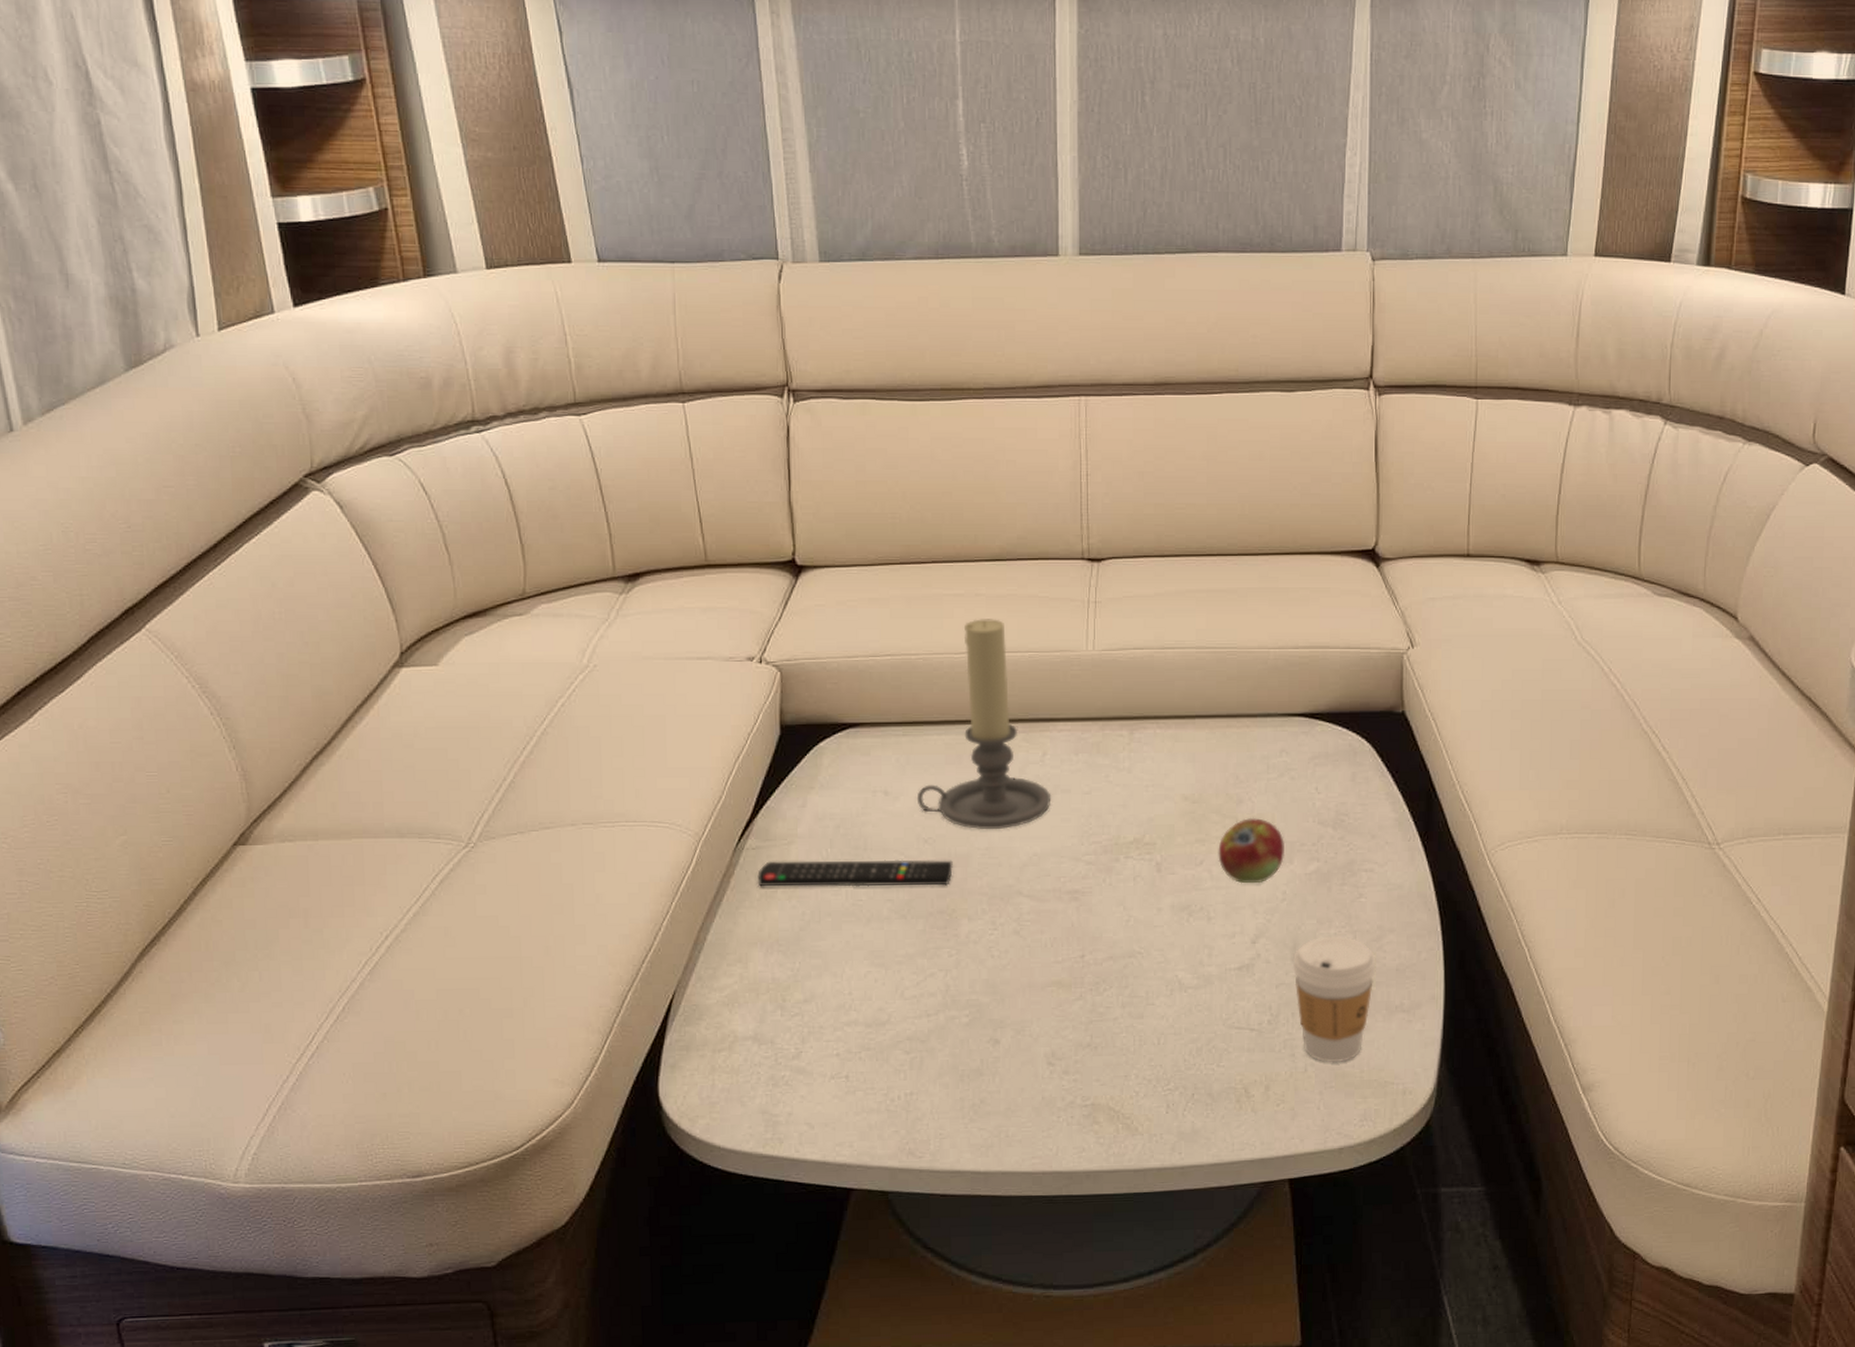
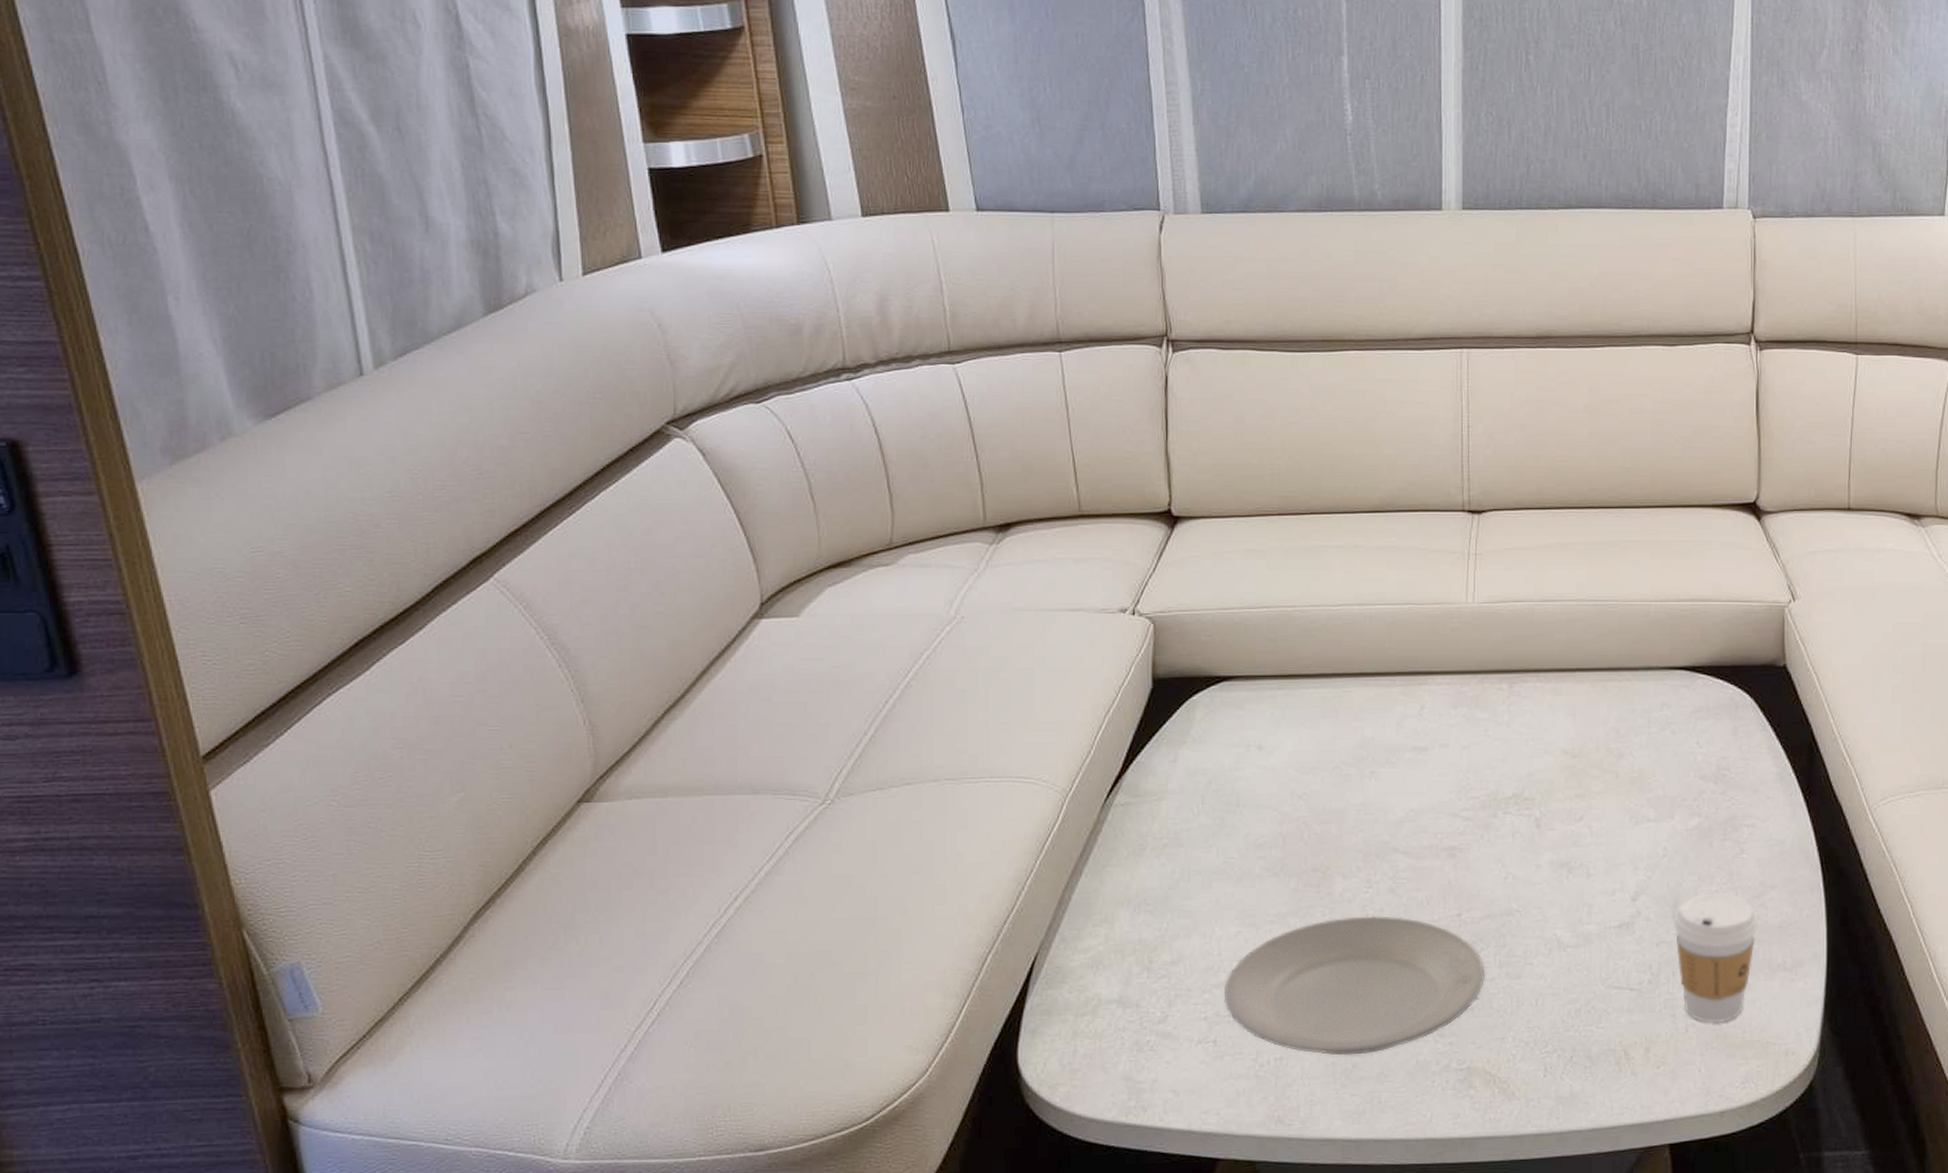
remote control: present [757,859,953,887] -> none [1126,816,1327,844]
plate: none [855,957,1108,1091] -> present [1223,916,1485,1056]
candle holder: present [916,619,1051,830] -> none [1291,571,1429,786]
fruit: present [1218,817,1284,884] -> none [1598,772,1665,840]

